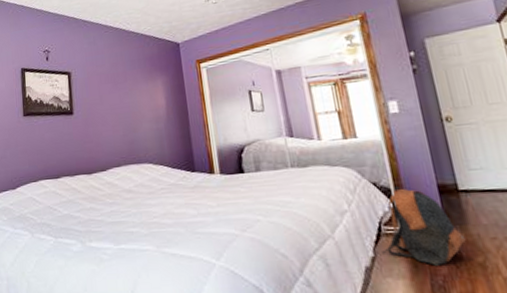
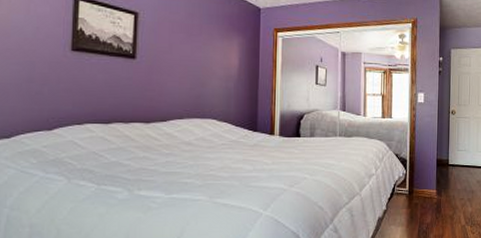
backpack: present [382,185,466,266] -> none [392,157,446,217]

